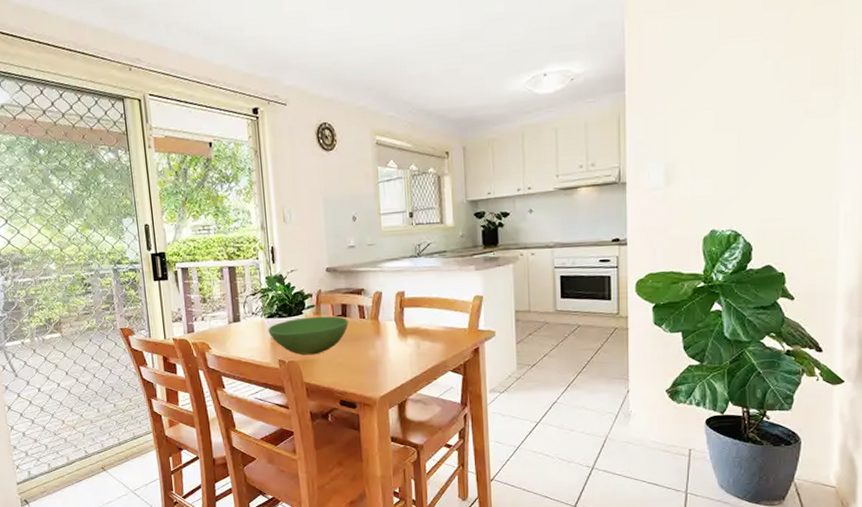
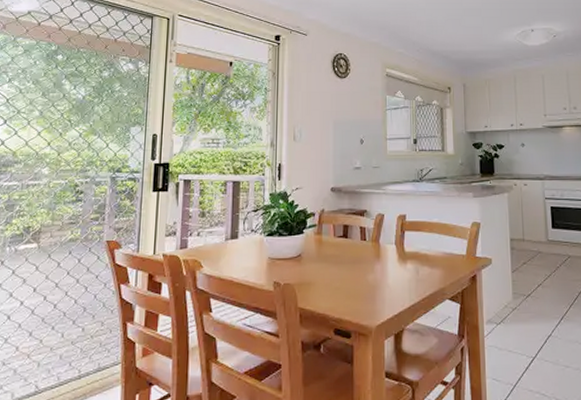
bowl: present [268,316,349,356] -> none [266,236,349,278]

